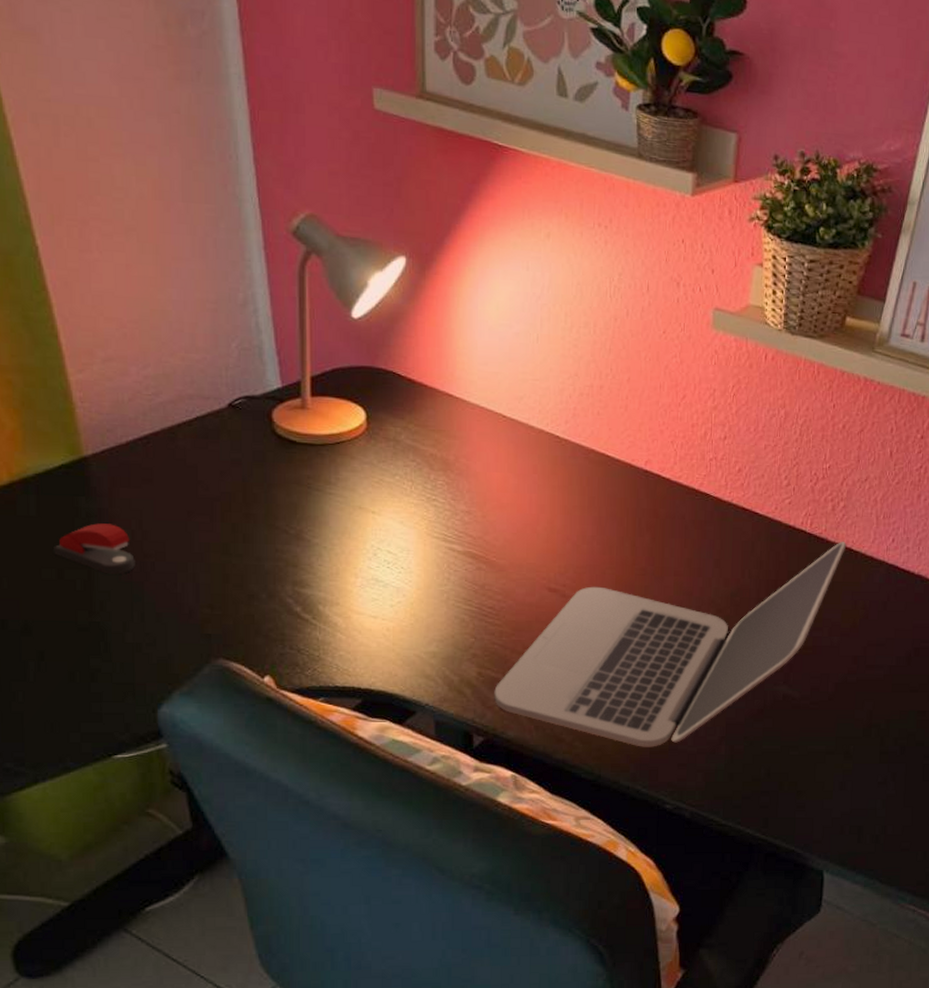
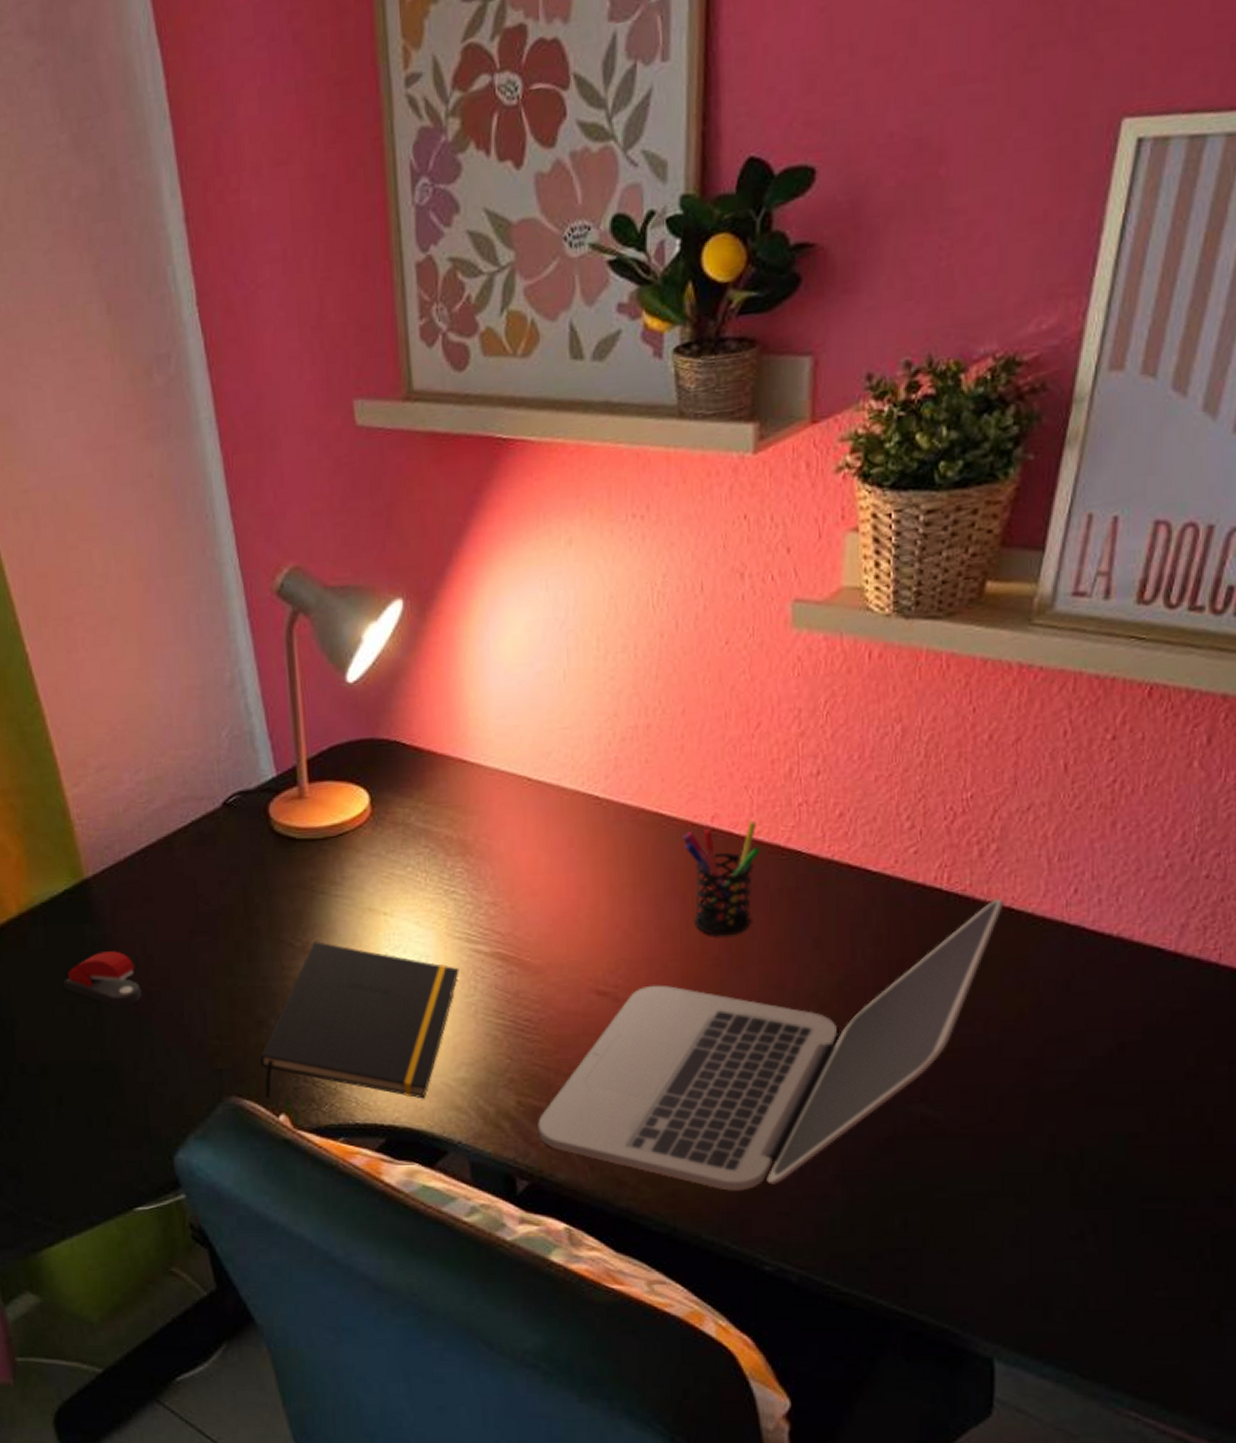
notepad: none [249,530,436,668] -> present [260,941,459,1099]
pen holder: none [621,468,680,553] -> present [681,821,760,937]

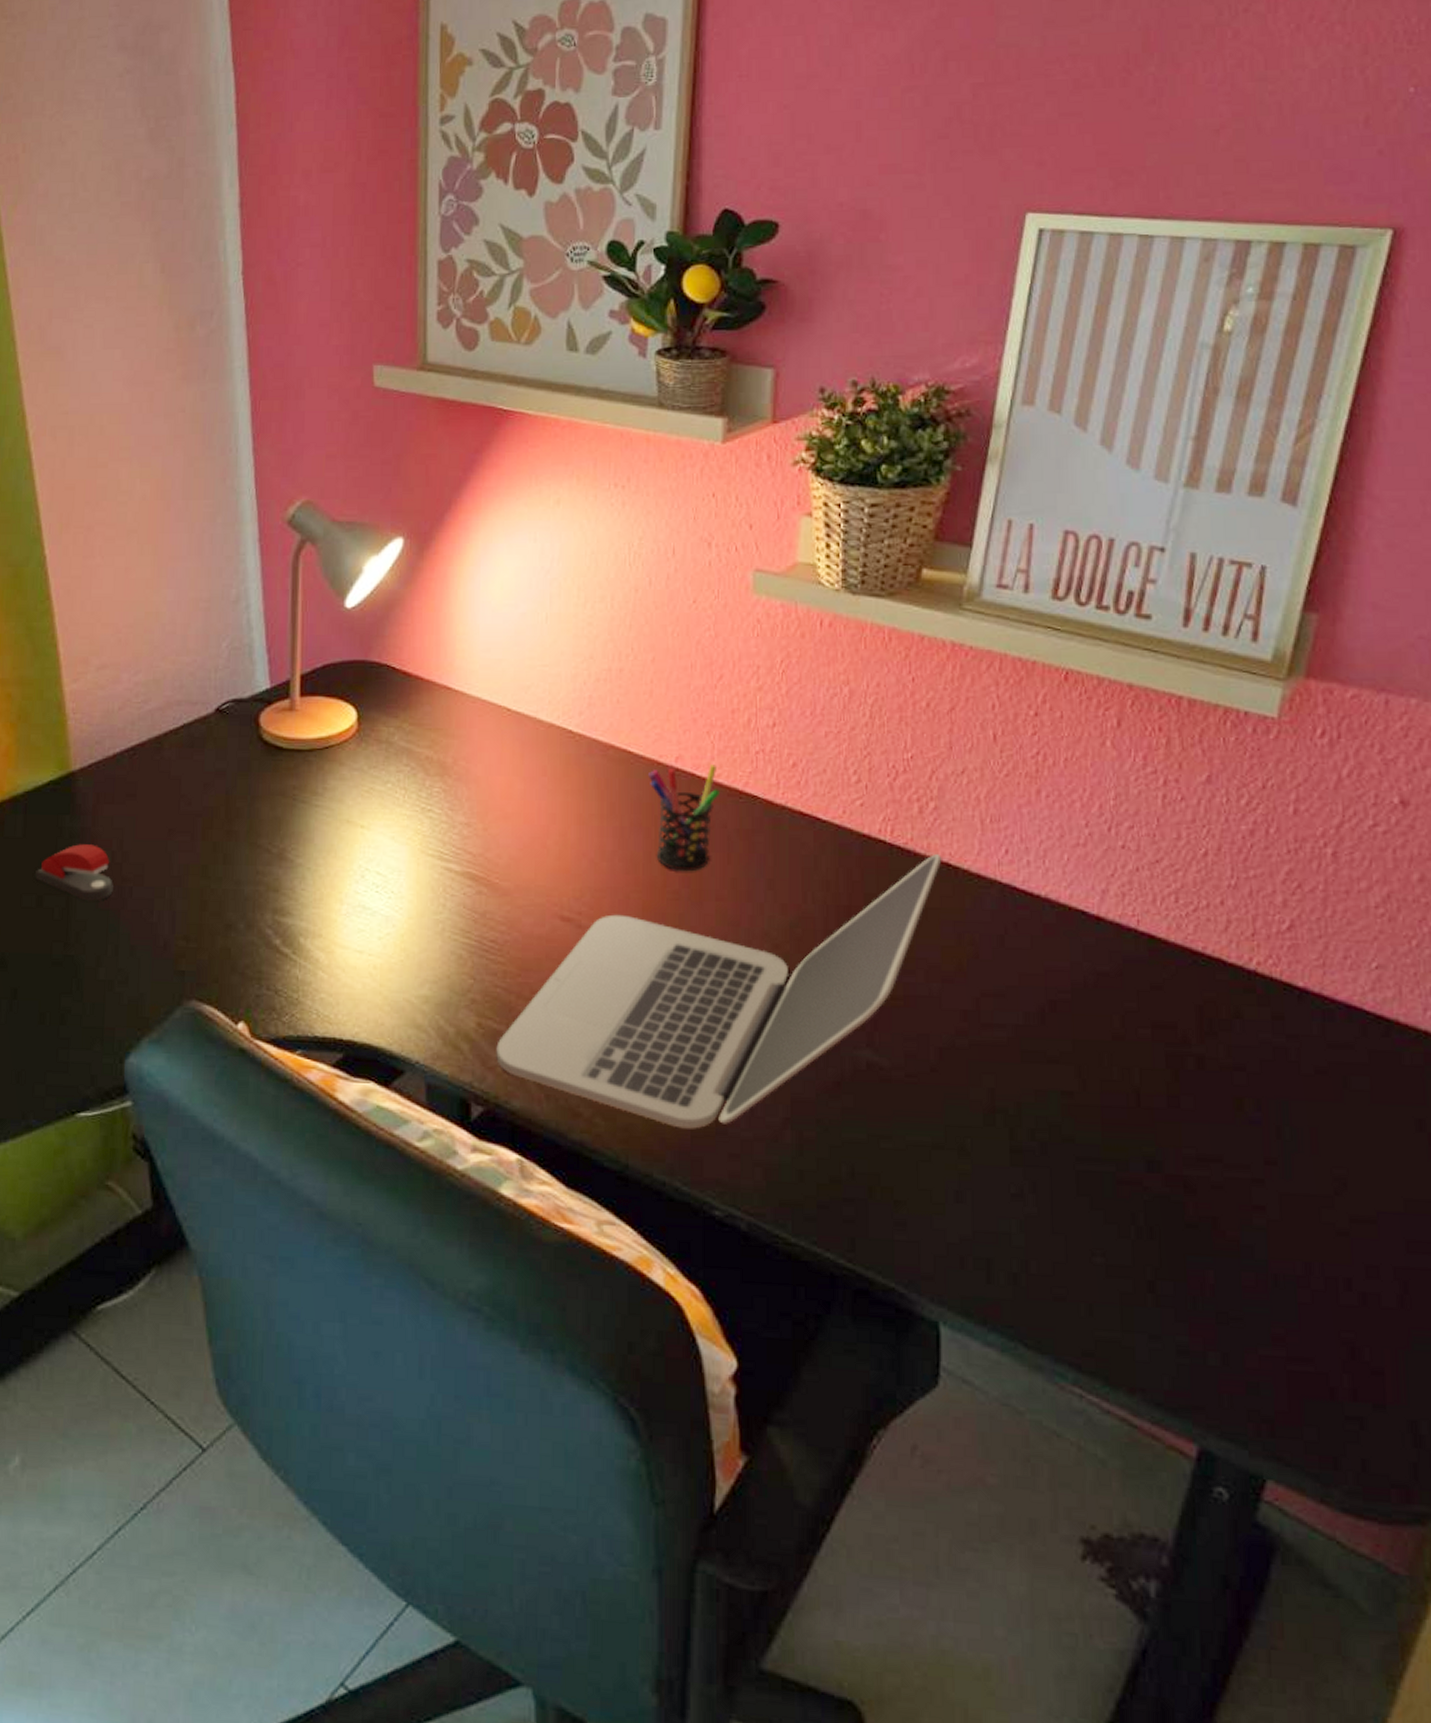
notepad: present [260,941,459,1099] -> none [225,849,430,1015]

